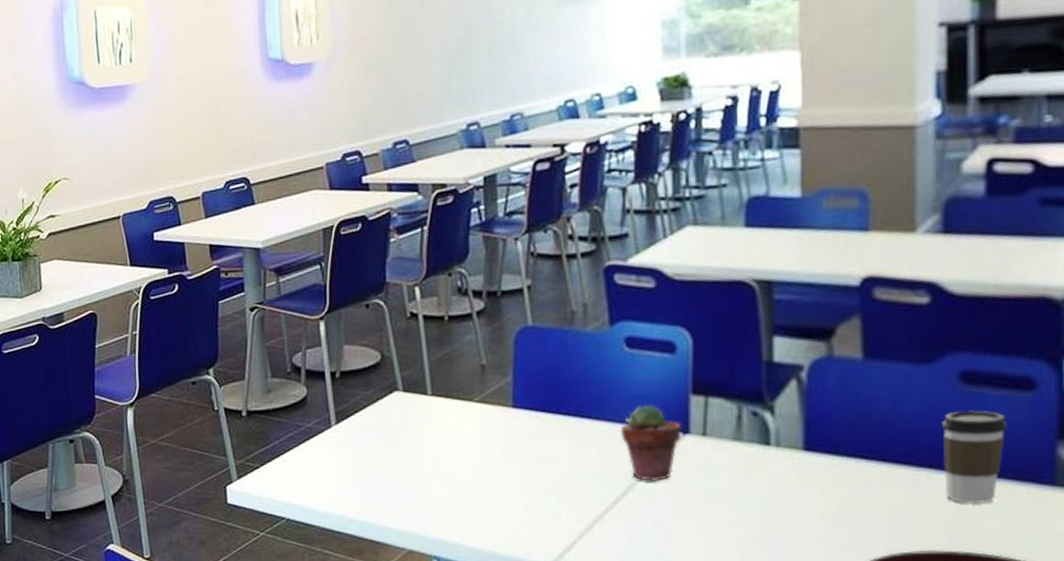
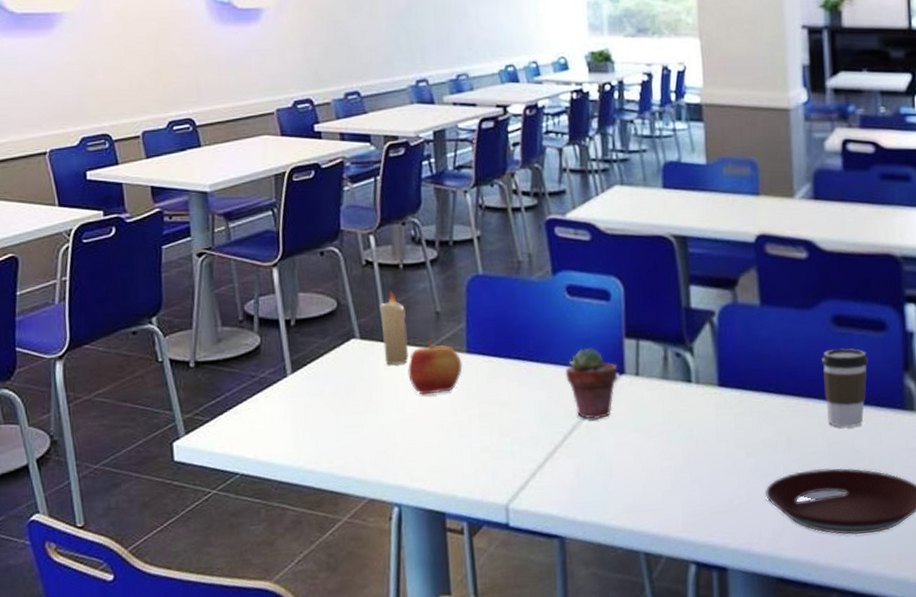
candle: none [423,343,452,418] -> present [380,291,409,365]
apple: none [450,393,508,449] -> present [408,340,463,395]

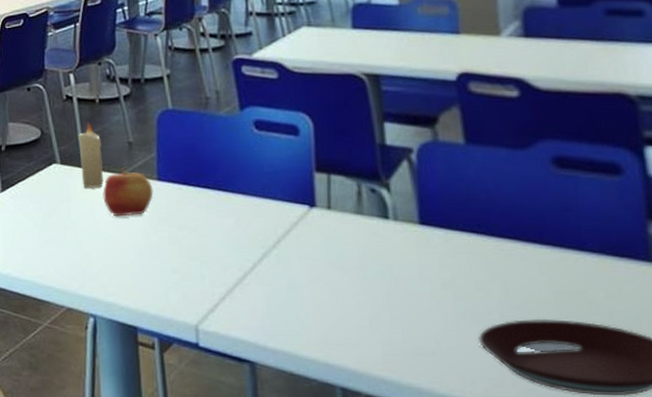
potted succulent: present [565,347,618,419] -> none [253,179,309,249]
coffee cup: present [821,348,868,428] -> none [540,191,601,276]

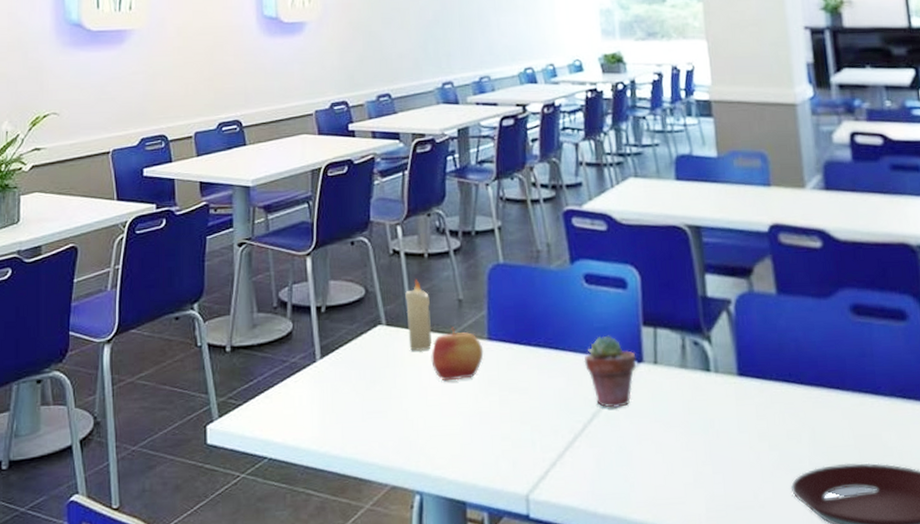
potted succulent: none [253,179,309,249] -> present [584,335,637,408]

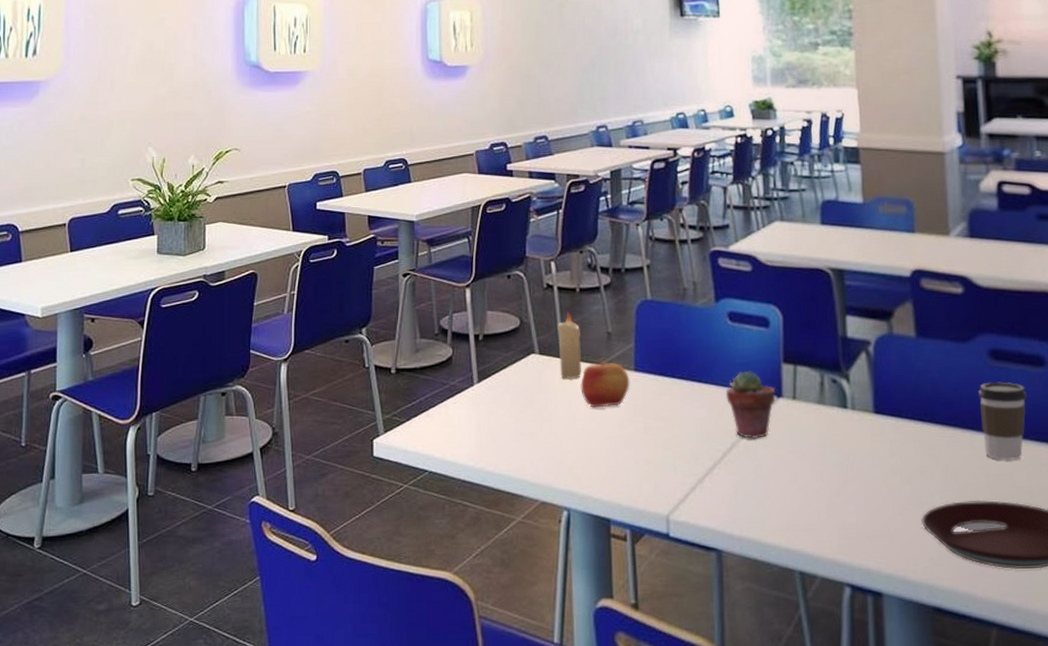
coffee cup: none [841,338,891,420] -> present [978,382,1027,460]

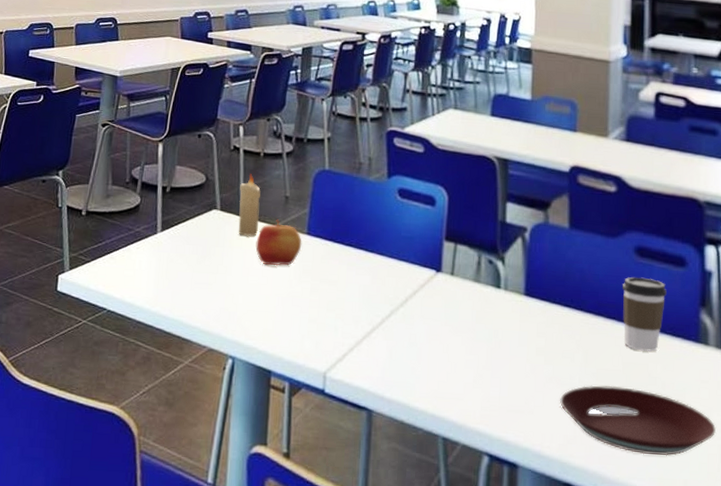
potted succulent: present [725,370,776,439] -> none [389,244,436,309]

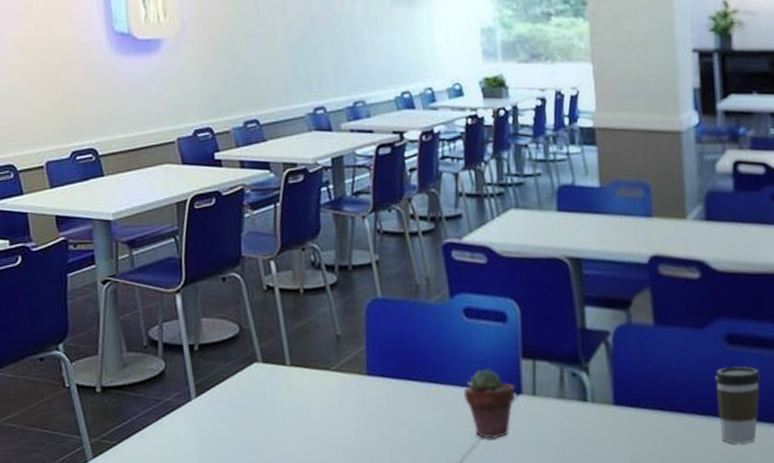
candle: present [238,174,261,236] -> none [281,315,310,388]
apple: present [255,219,302,266] -> none [309,363,363,417]
potted succulent: none [389,244,436,309] -> present [463,368,516,439]

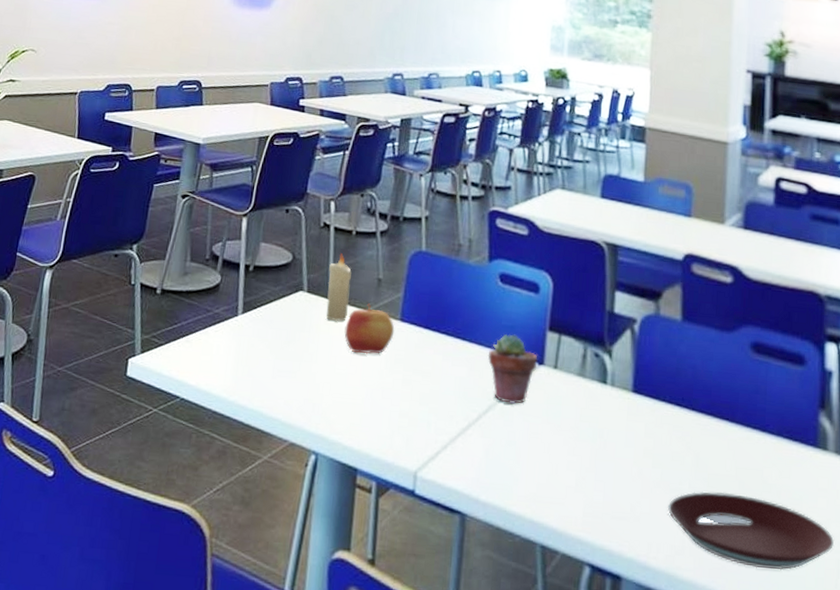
candle: none [281,315,310,388] -> present [325,253,352,321]
apple: none [309,363,363,417] -> present [344,303,395,354]
coffee cup: present [714,366,761,444] -> none [736,374,784,456]

